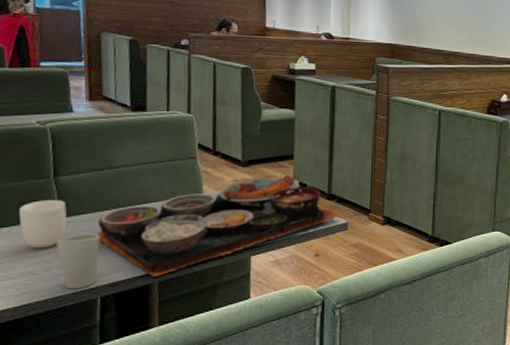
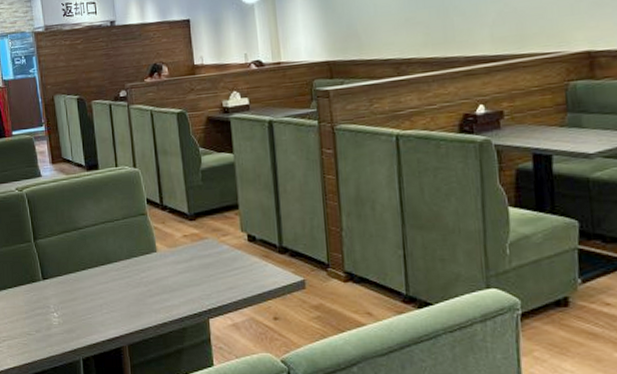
cup: present [19,200,68,249] -> none [12,263,49,310]
cup: present [55,233,101,290] -> none [42,295,78,350]
food tray: present [96,175,343,276] -> none [72,227,298,339]

